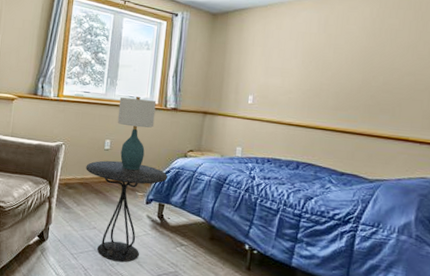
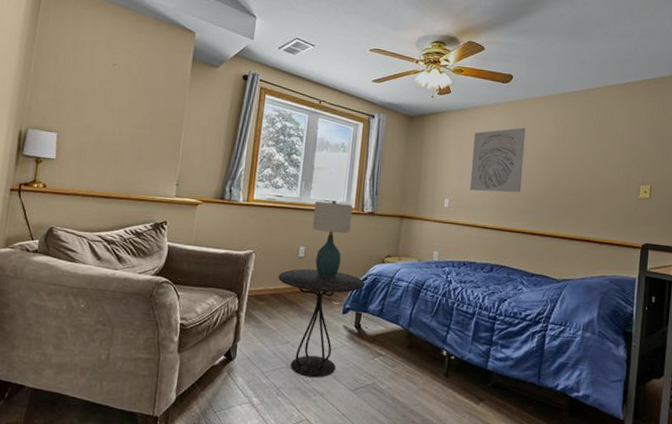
wall art: none [275,22,337,90] -> present [469,127,526,193]

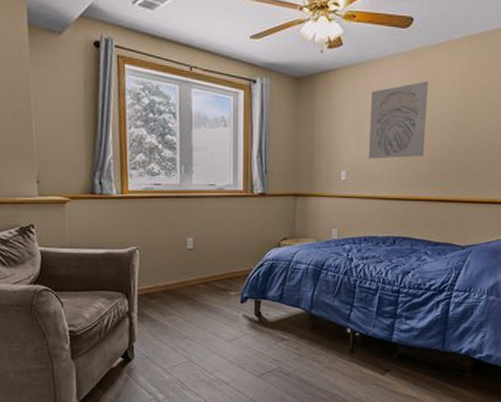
side table: present [278,268,365,378] -> none [168,260,261,369]
table lamp: present [312,201,353,278] -> none [198,184,241,268]

